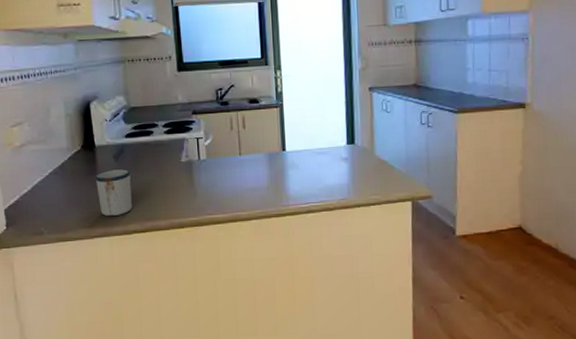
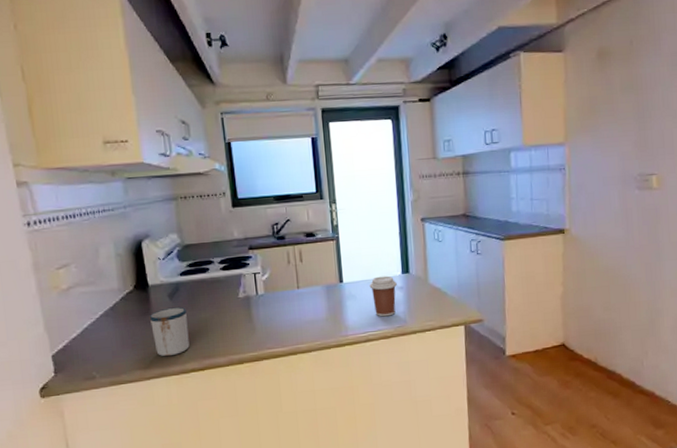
coffee cup: none [312,146,341,188] -> present [369,275,397,317]

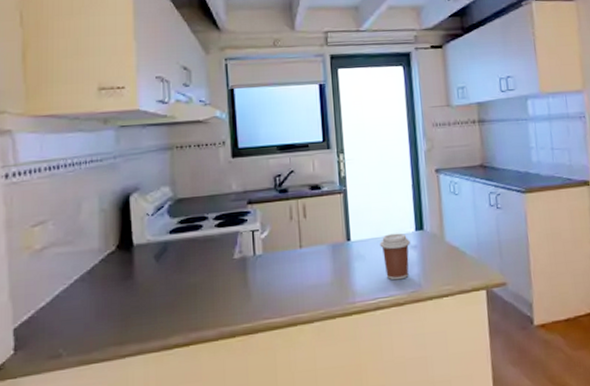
mug: present [149,306,190,357] -> none [130,269,174,330]

